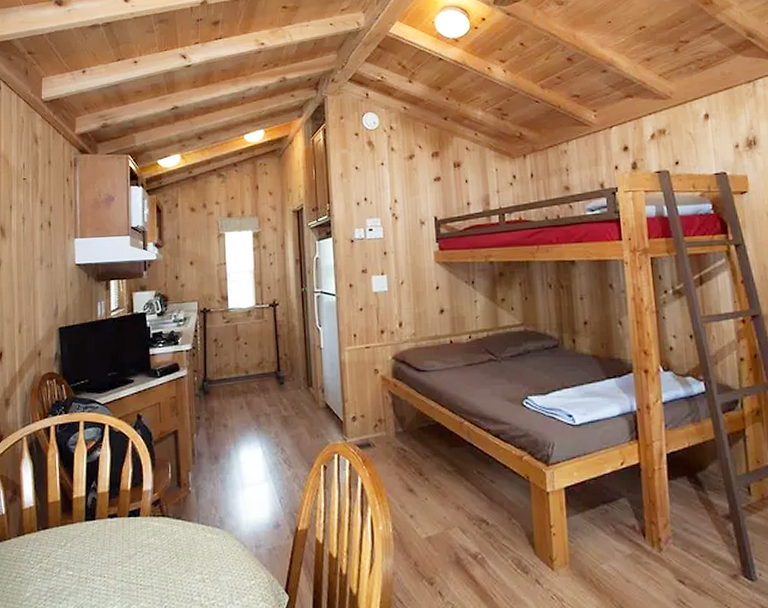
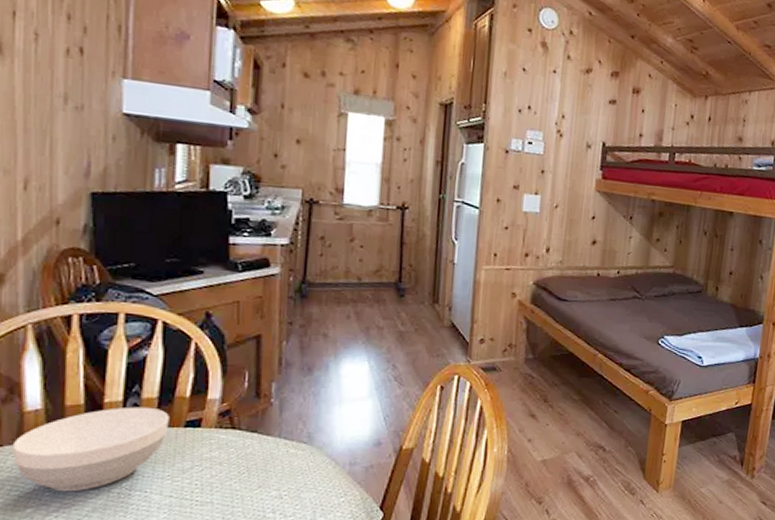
bowl: none [16,500,117,578] -> present [12,406,170,492]

